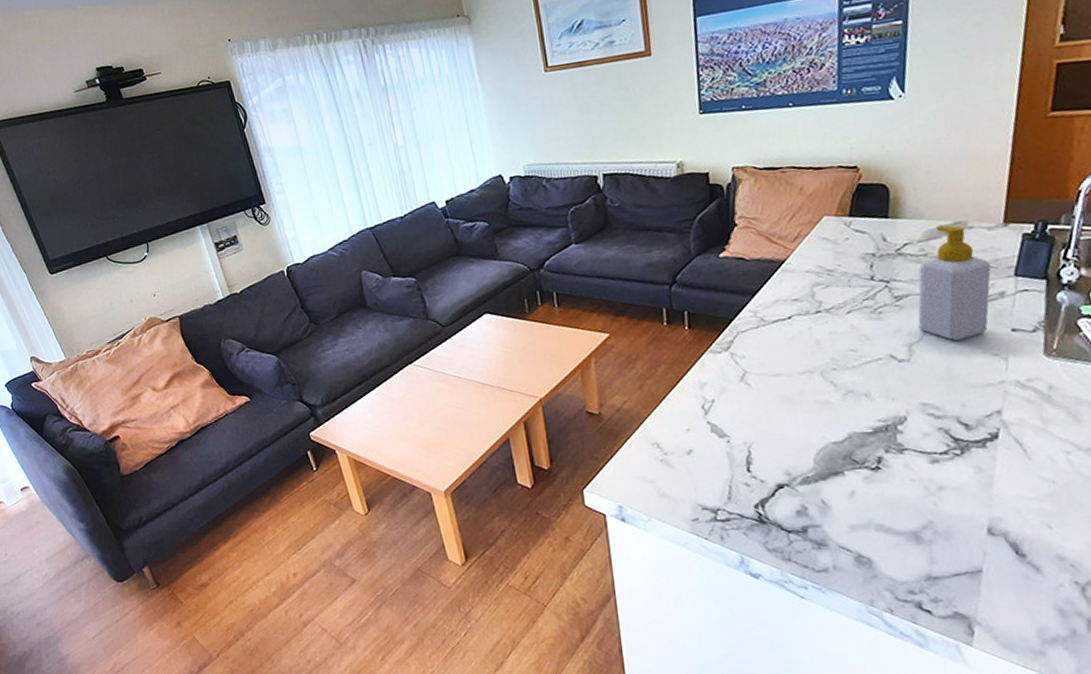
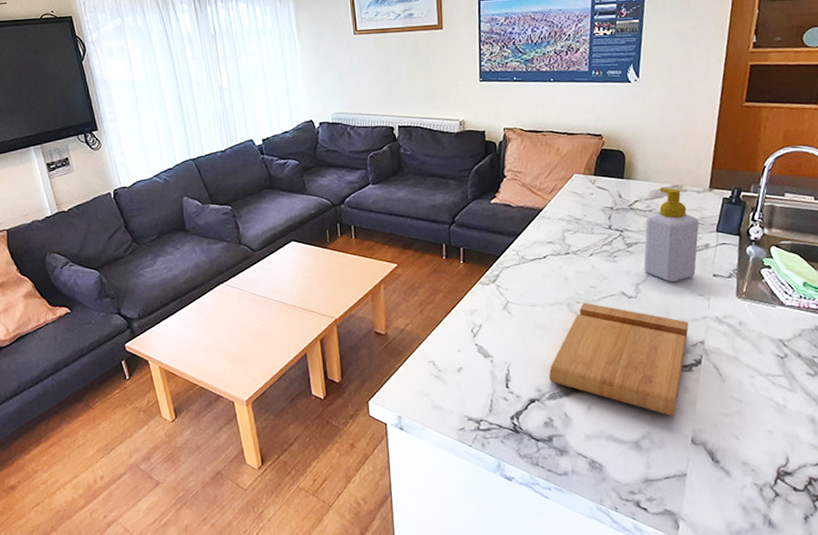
cutting board: none [799,369,980,503] -> present [548,302,689,417]

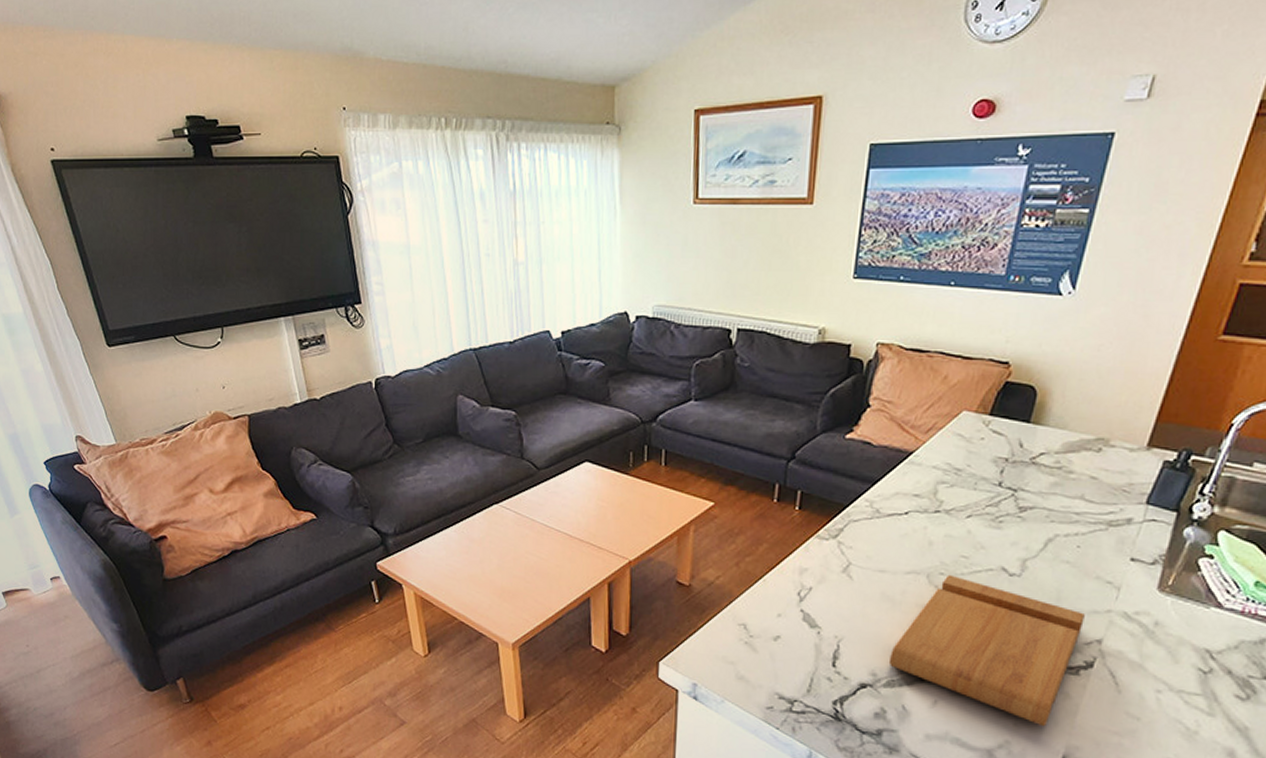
soap bottle: present [643,187,700,282] -> none [1037,439,1125,562]

